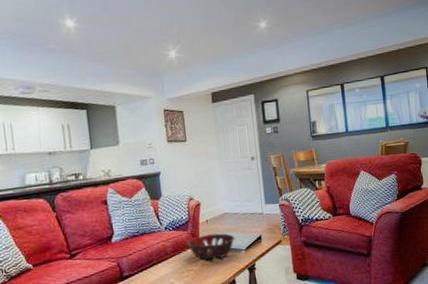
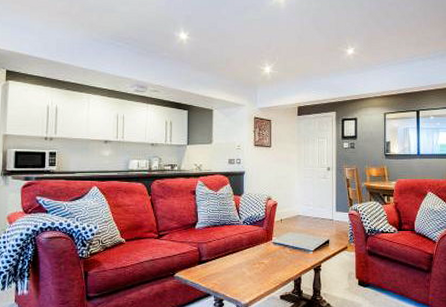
decorative bowl: present [186,232,235,260] -> none [260,232,305,256]

